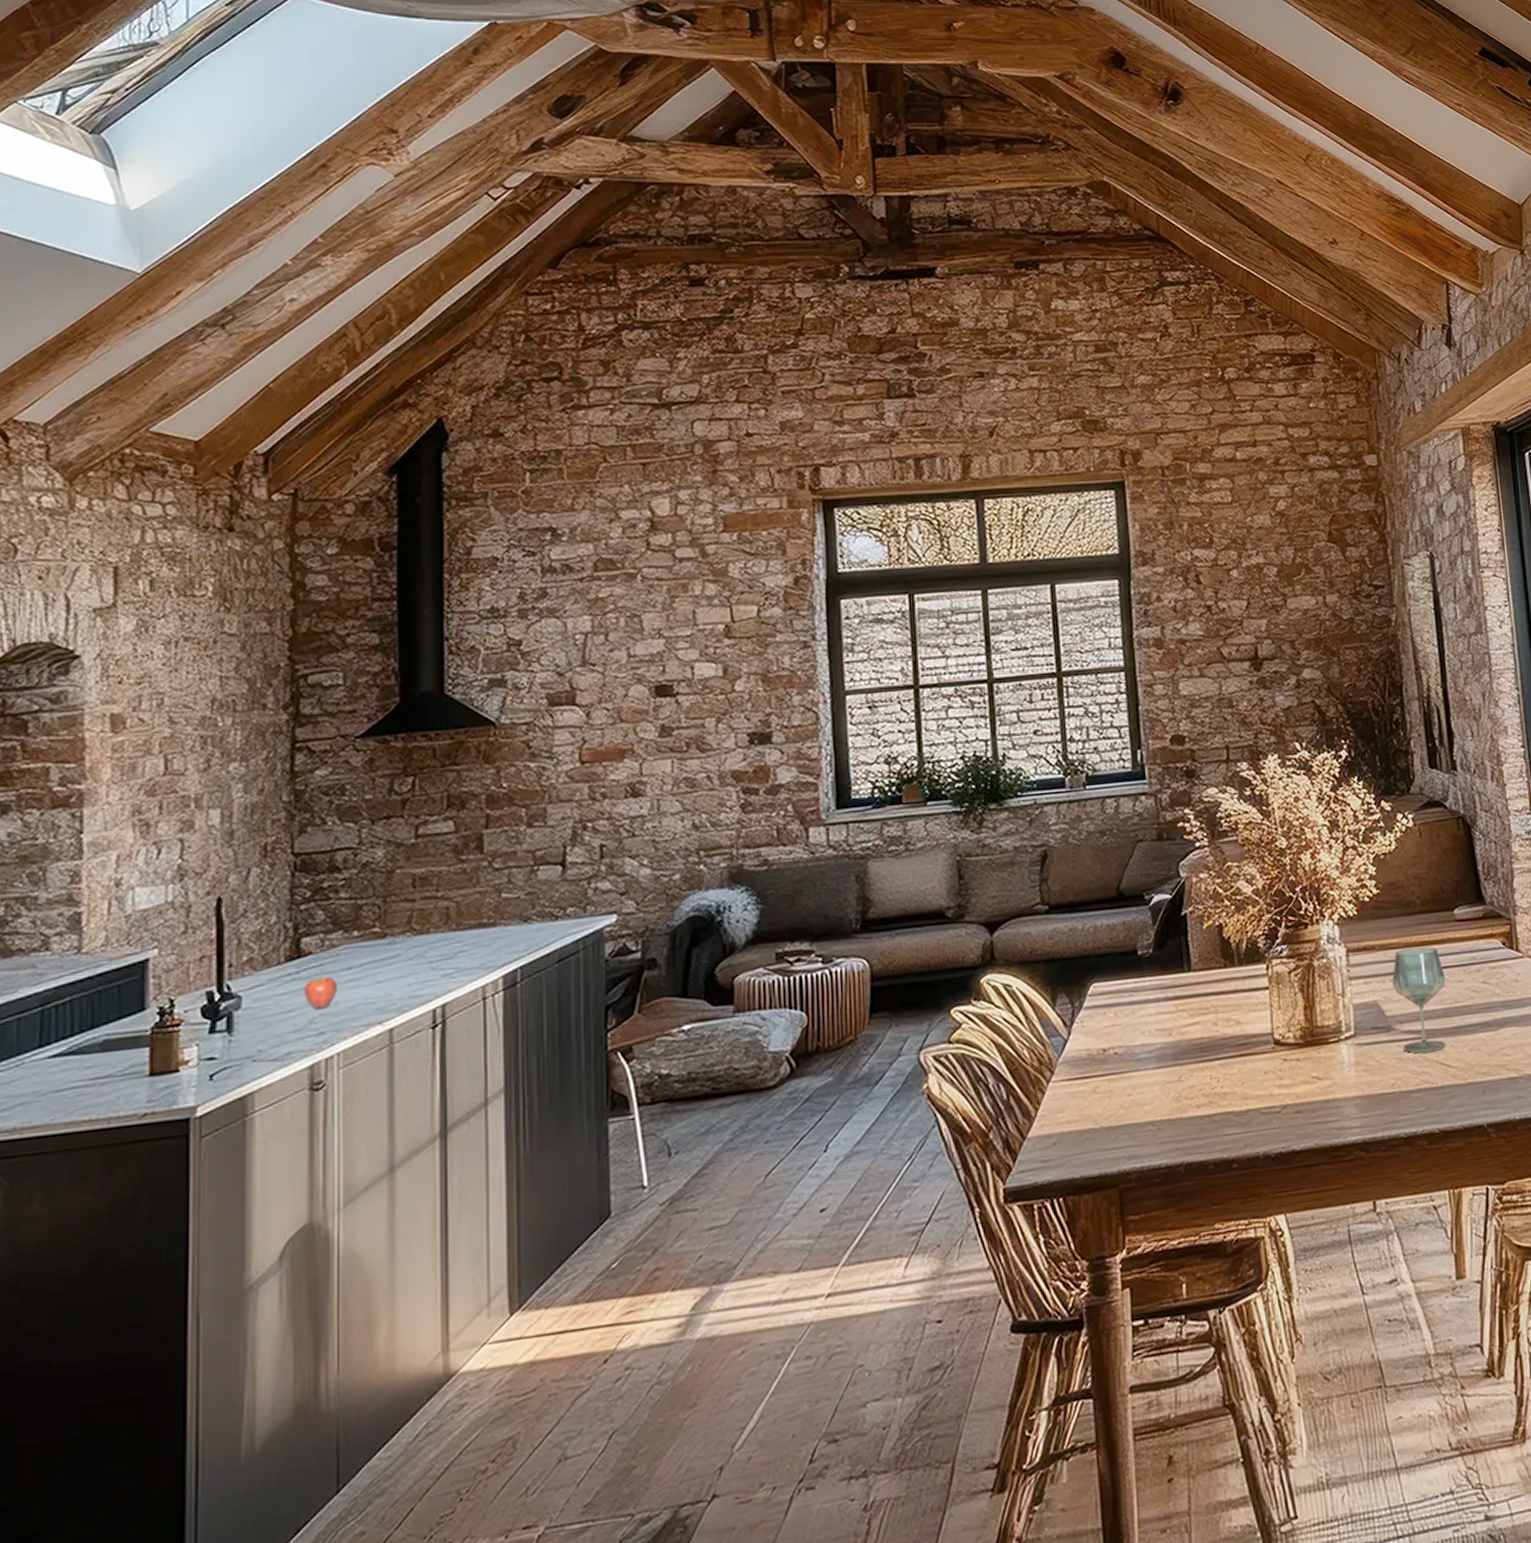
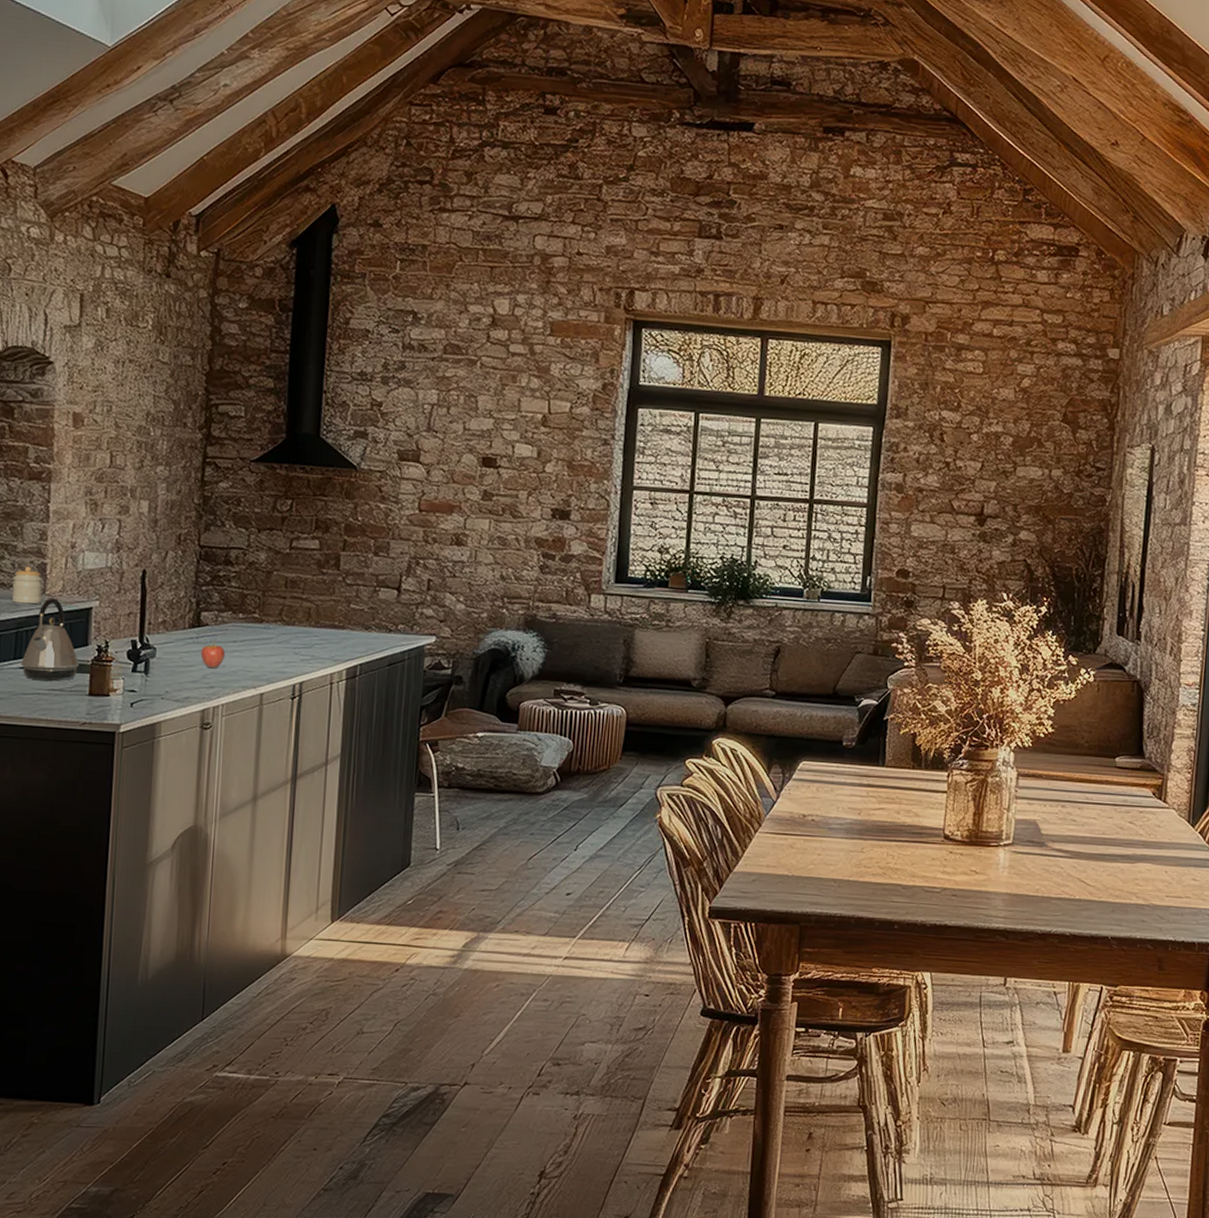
jar: none [33,920,78,972] -> present [11,566,44,604]
kettle: none [50,956,134,1070] -> present [21,598,79,681]
wine glass: present [1392,946,1446,1054] -> none [1051,782,1098,870]

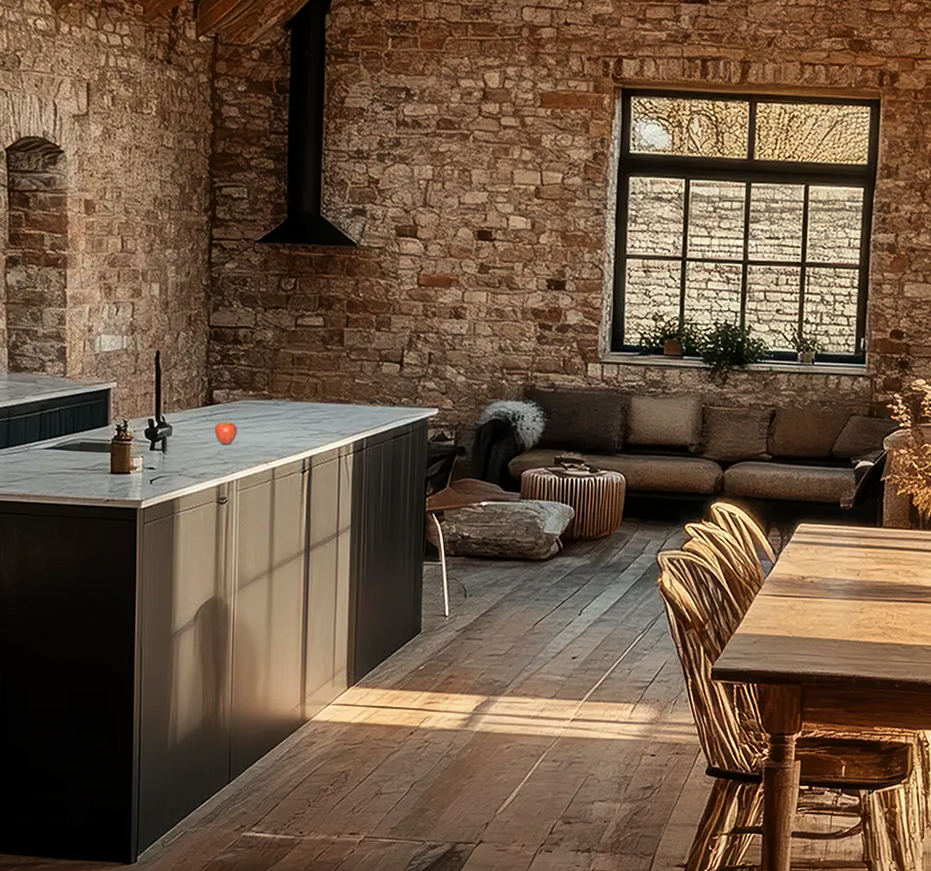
jar: present [11,566,44,604] -> none [35,350,64,387]
kettle: present [21,598,79,681] -> none [46,380,101,461]

